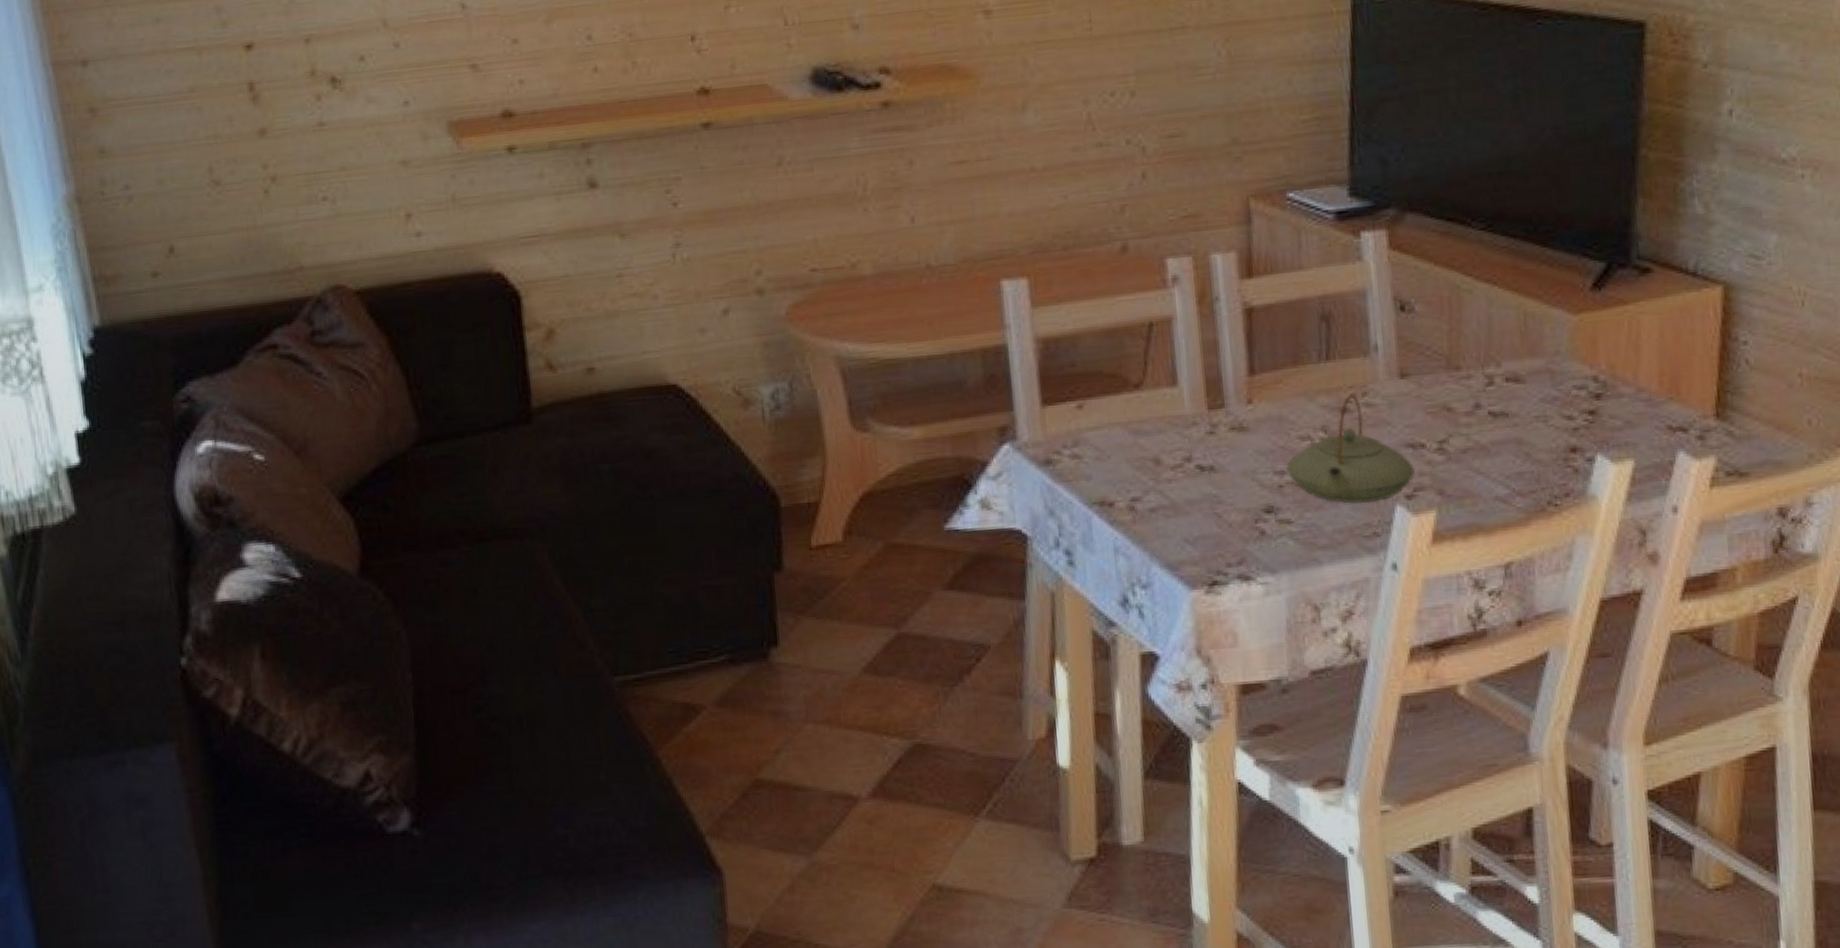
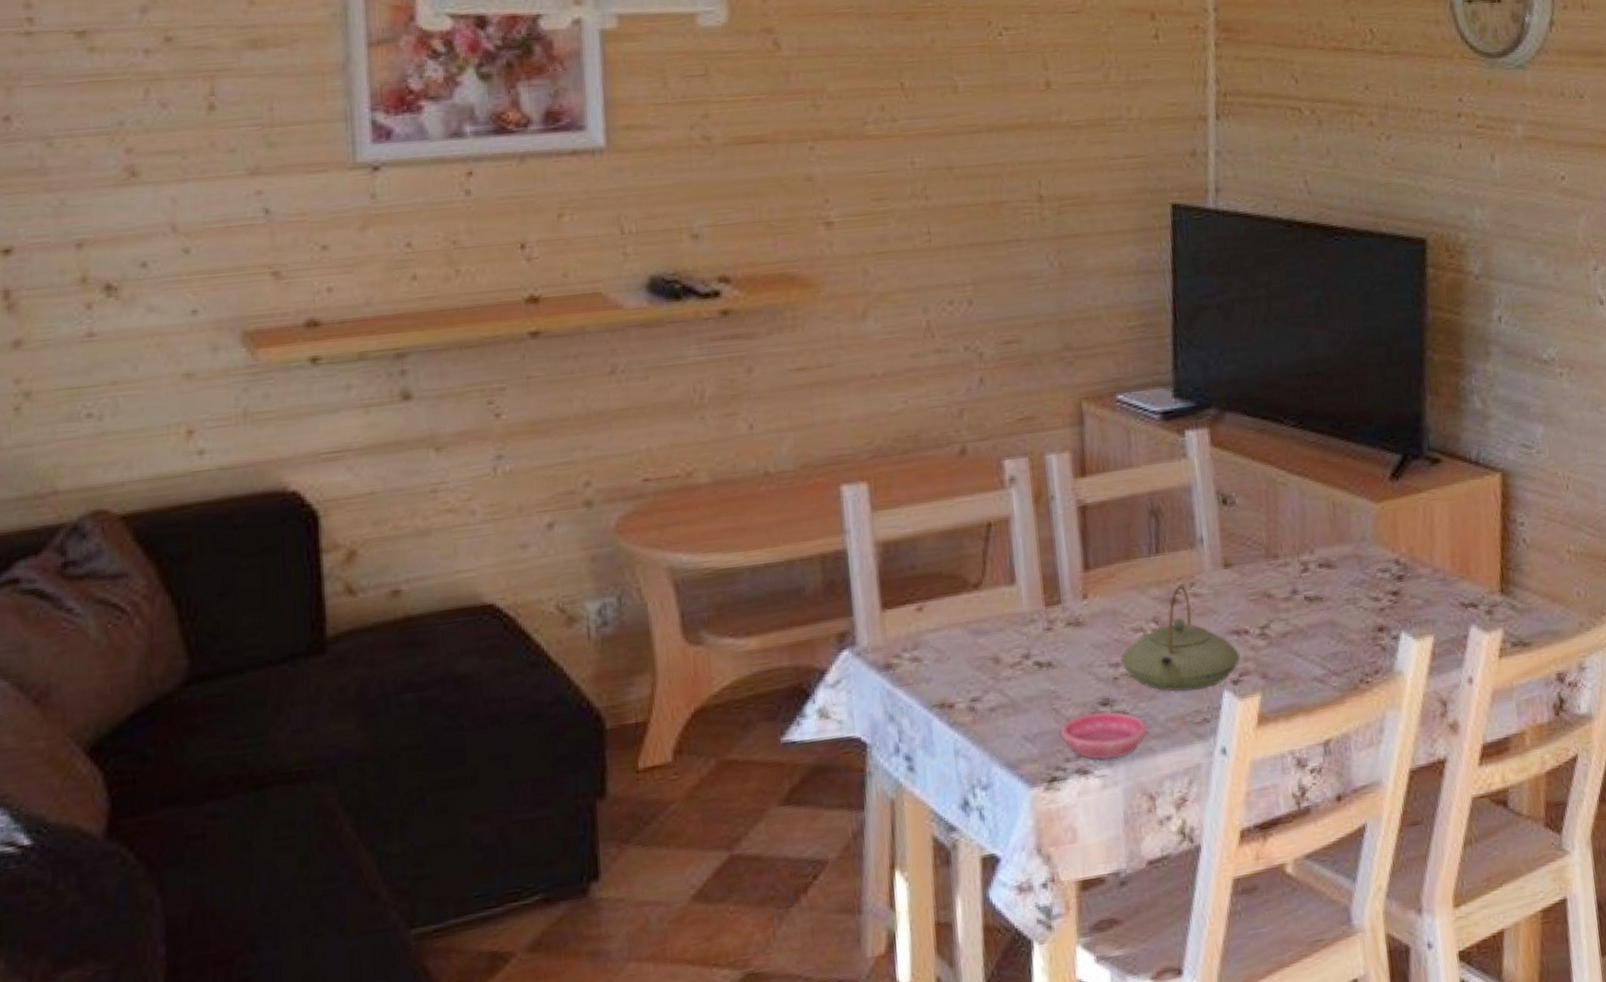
saucer: none [1222,519,1314,567] -> present [1060,711,1148,760]

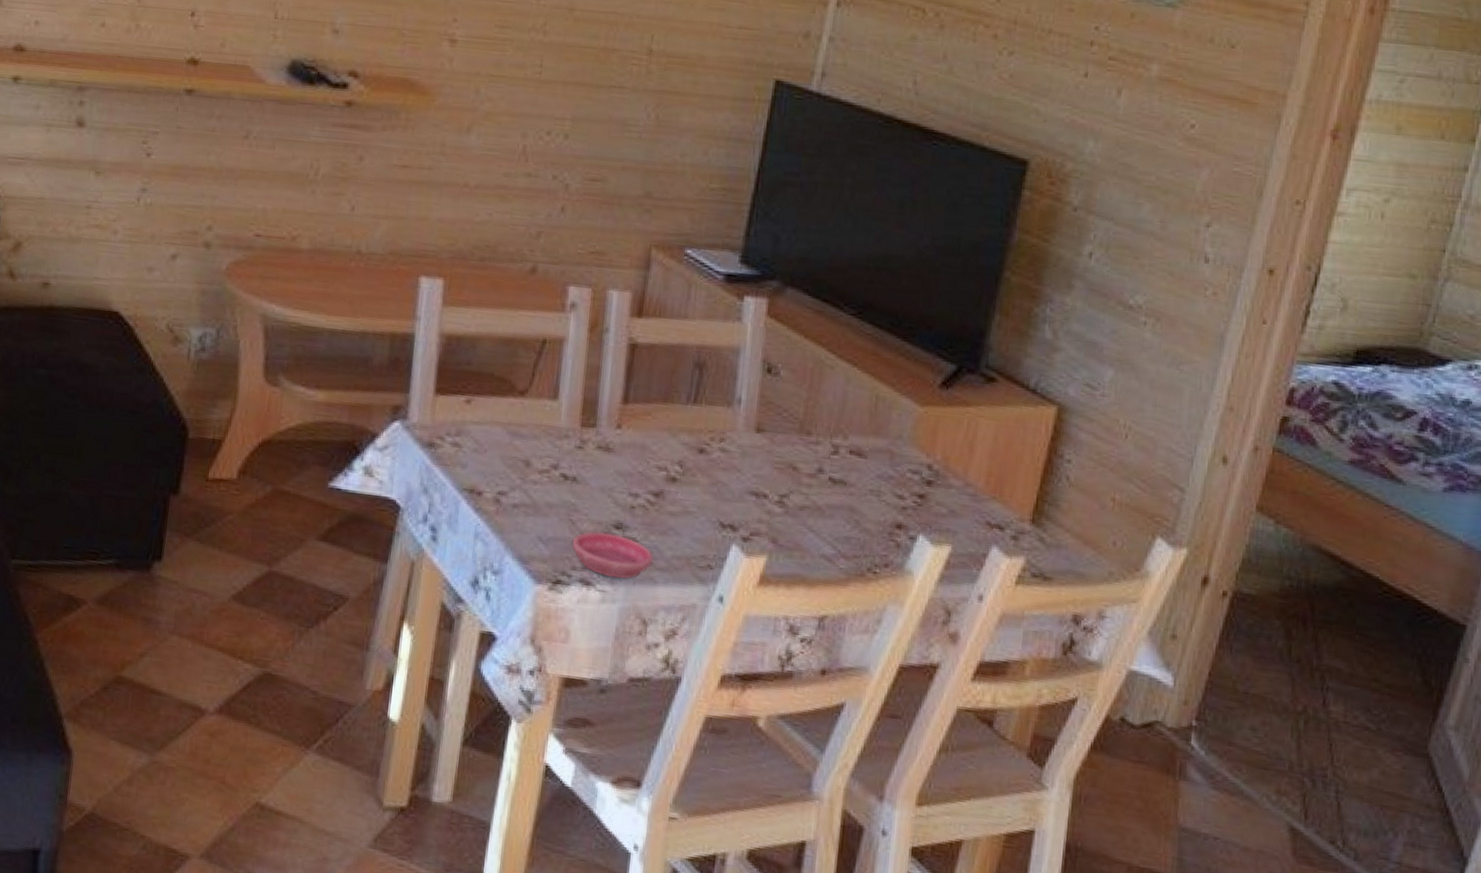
teapot: present [1120,585,1240,692] -> none [640,437,755,538]

